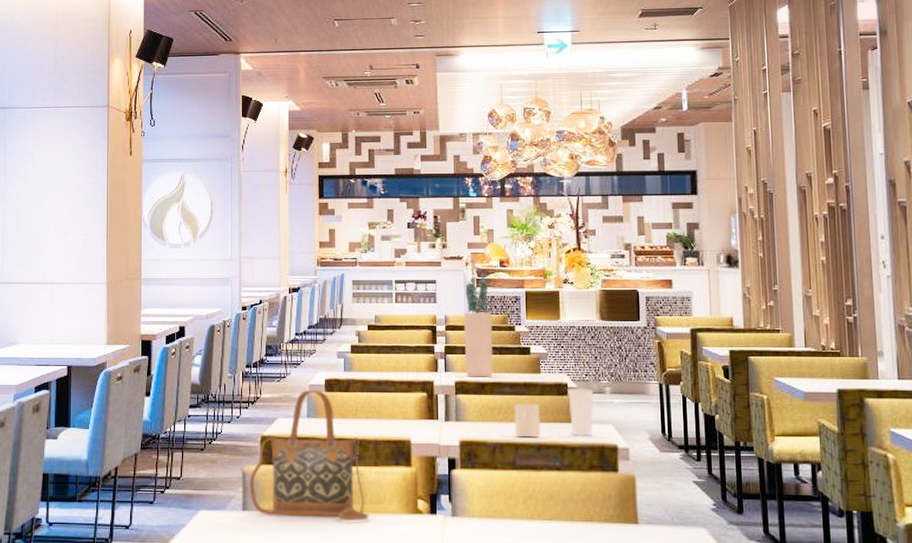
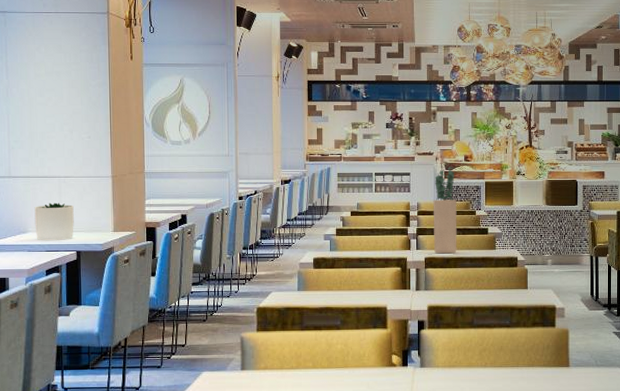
planter: none [25,311,66,354] -> present [34,203,74,241]
handbag: present [250,390,369,522] -> none [247,268,351,376]
cup: present [513,403,541,438] -> none [473,274,495,302]
cup: present [568,387,594,436] -> none [517,260,538,299]

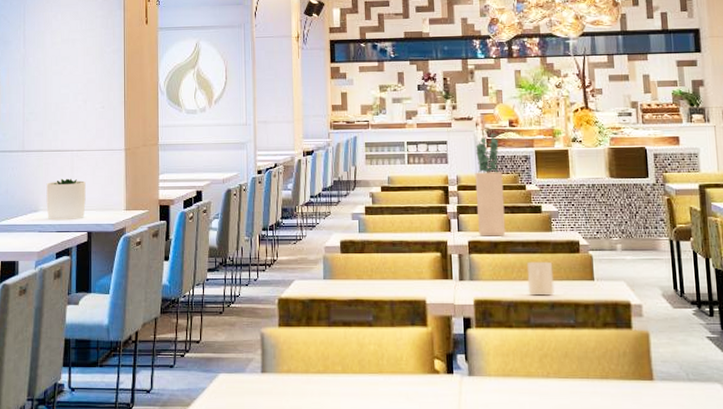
cup: none [473,274,495,302] -> present [526,261,554,296]

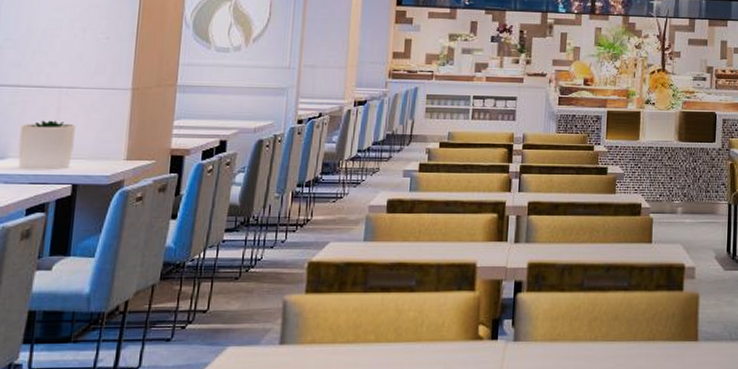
vase: present [475,129,506,236] -> none [540,87,572,198]
cup: present [526,261,554,296] -> none [584,224,613,258]

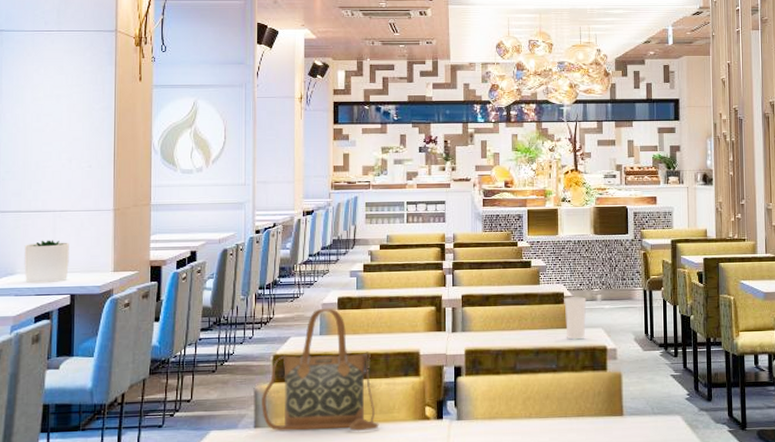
handbag: none [290,212,425,352] -> present [262,309,379,432]
cup: none [640,207,666,256] -> present [564,296,587,340]

